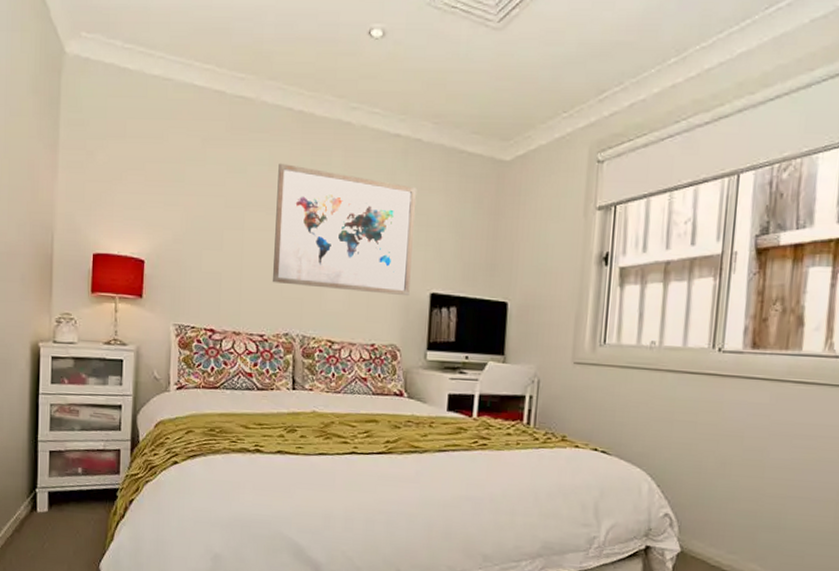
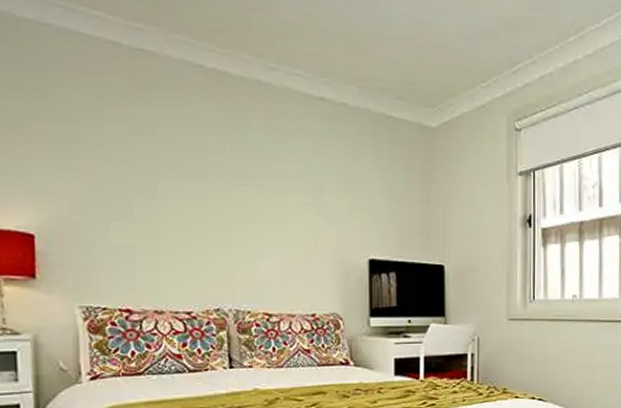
wall art: present [273,163,417,295] -> none [193,124,347,262]

